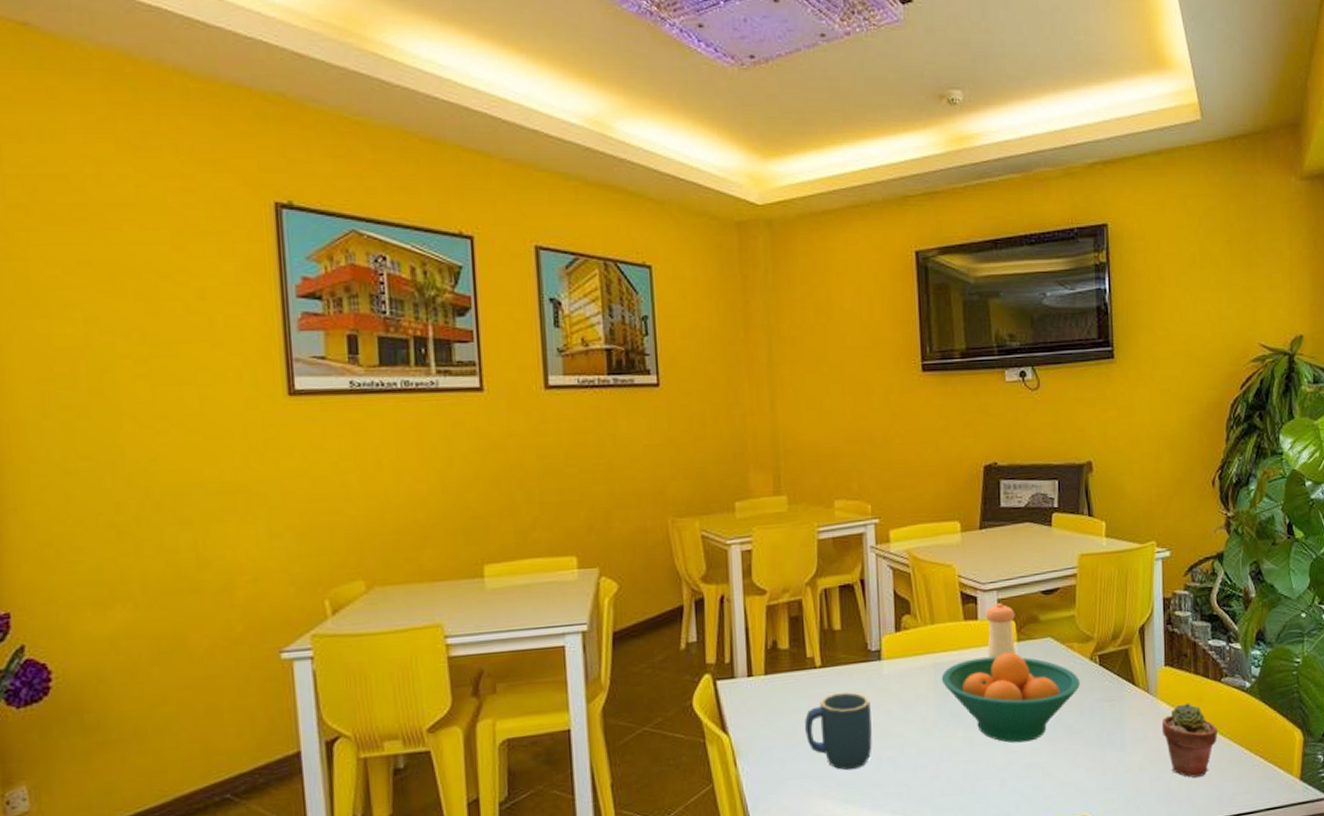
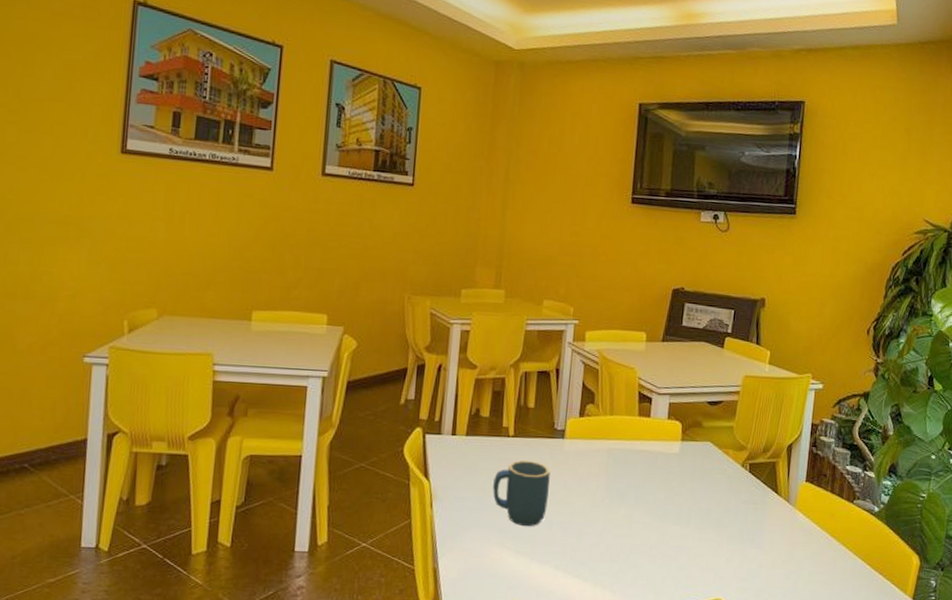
fruit bowl: present [941,652,1080,743] -> none [612,448,731,527]
pepper shaker: present [984,603,1017,659] -> none [654,406,683,452]
potted succulent: present [1161,703,1217,778] -> none [795,516,845,582]

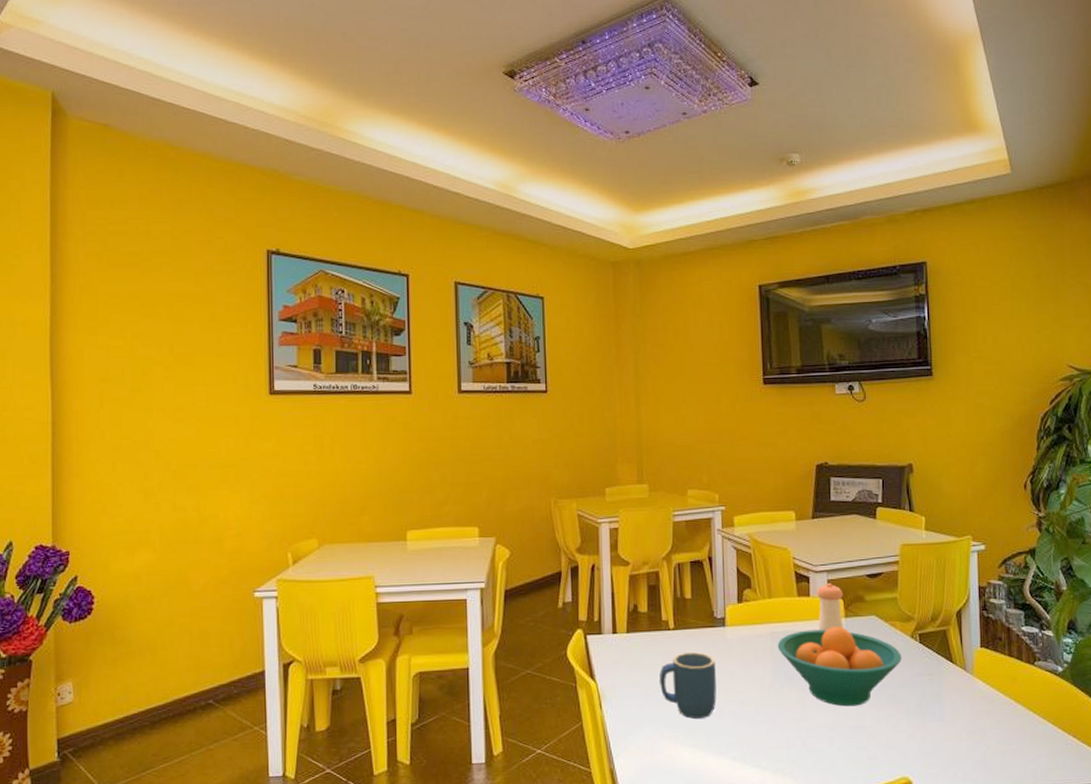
fruit bowl: none [612,448,731,527] -> present [777,626,902,707]
pepper shaker: none [654,406,683,452] -> present [816,583,844,631]

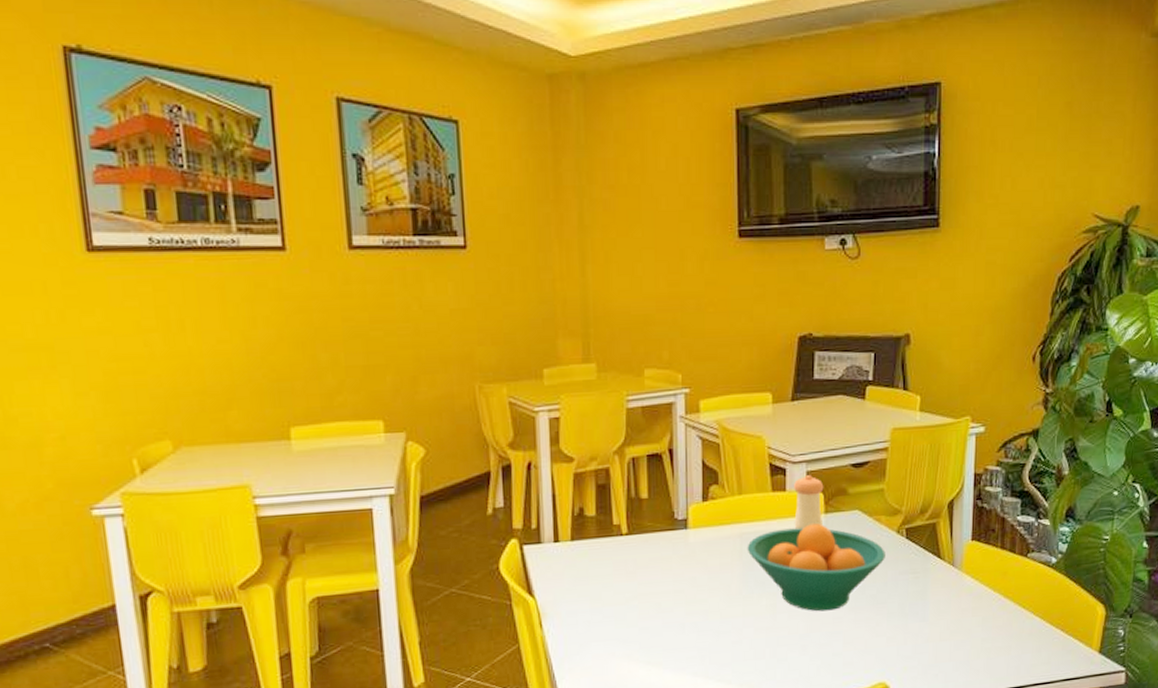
mug: present [659,652,717,720] -> none [609,559,676,634]

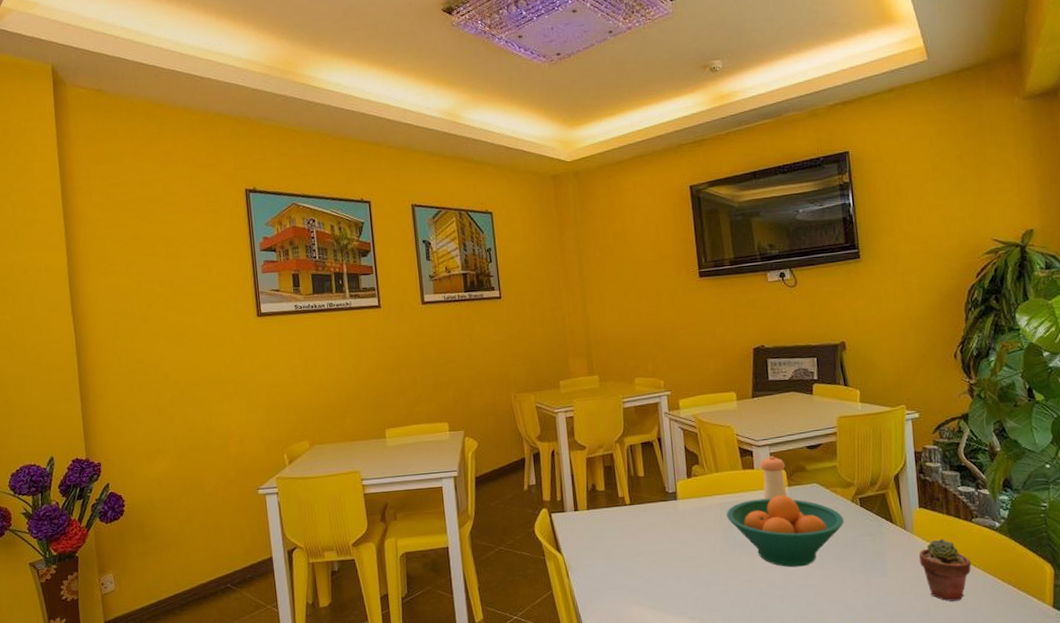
potted succulent: none [964,577,1020,649] -> present [918,539,971,601]

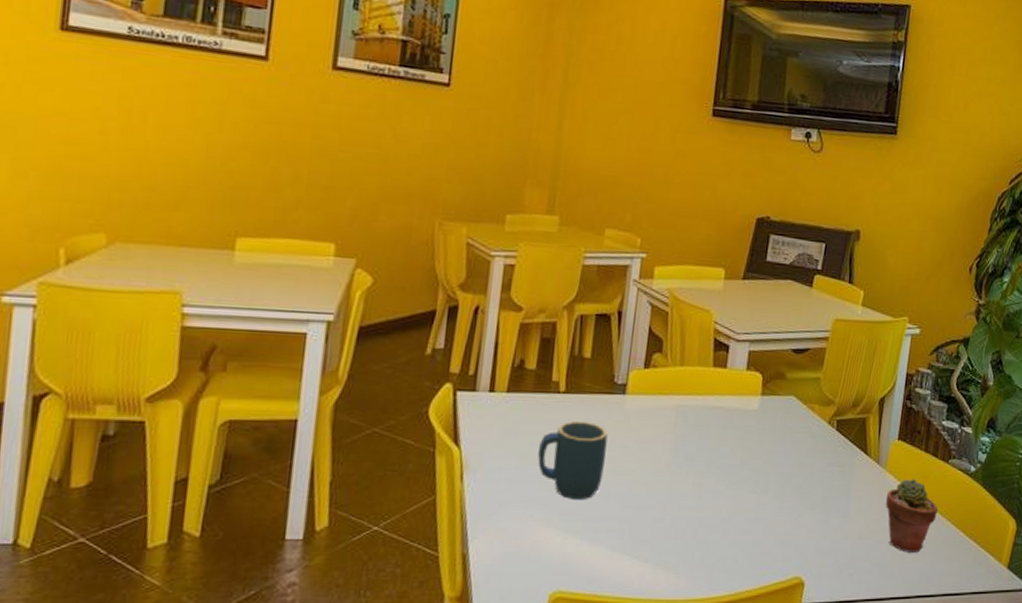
mug: none [619,524,673,584] -> present [537,421,608,501]
fruit bowl: present [726,495,844,568] -> none [681,404,815,496]
pepper shaker: present [759,456,788,500] -> none [730,355,764,409]

